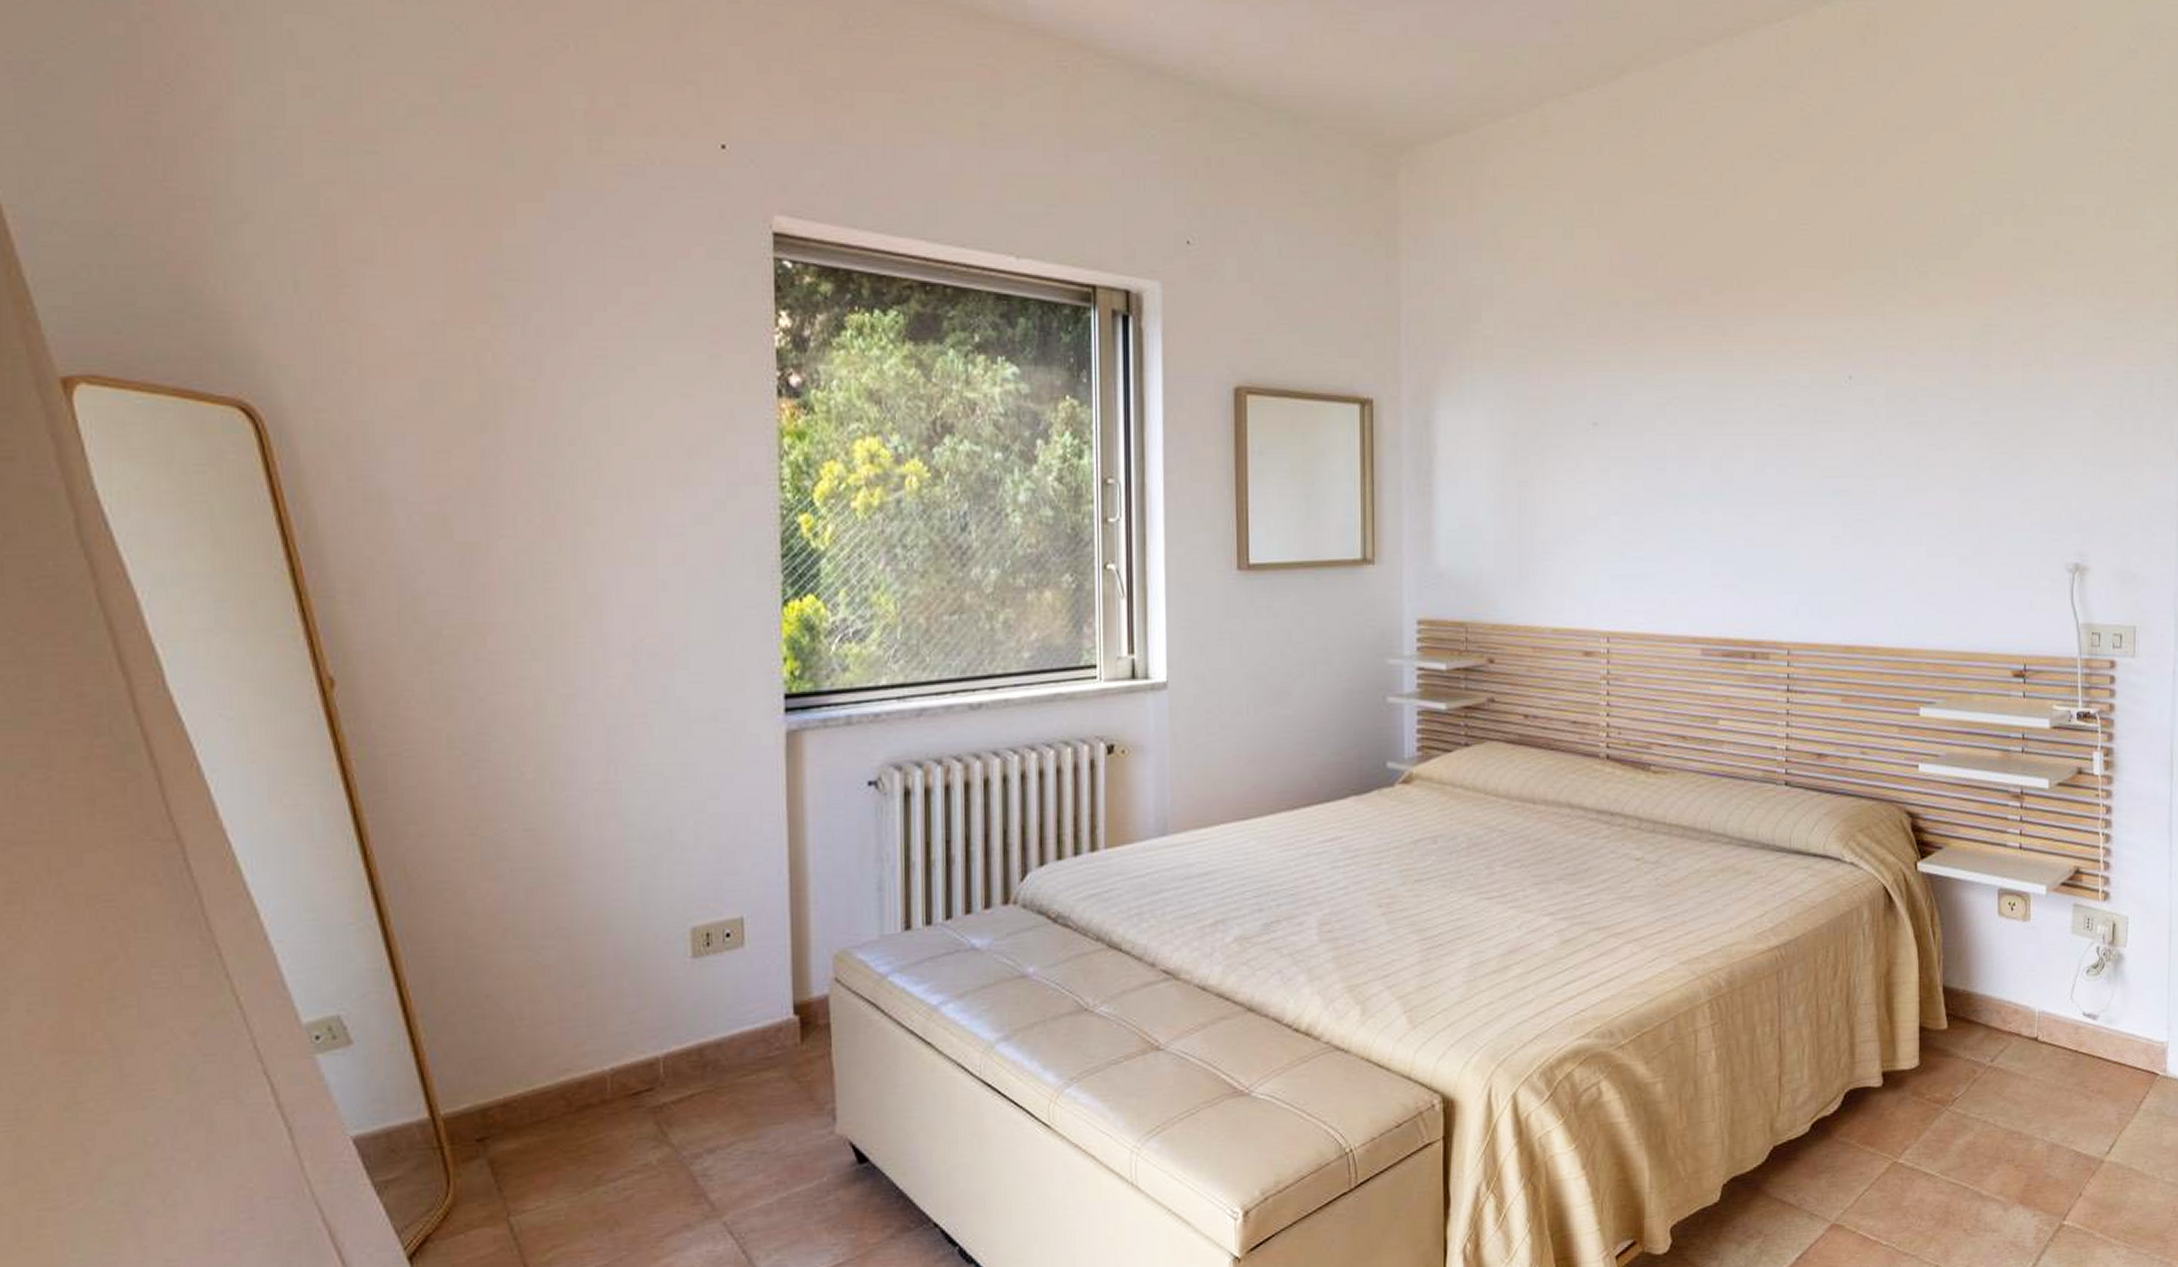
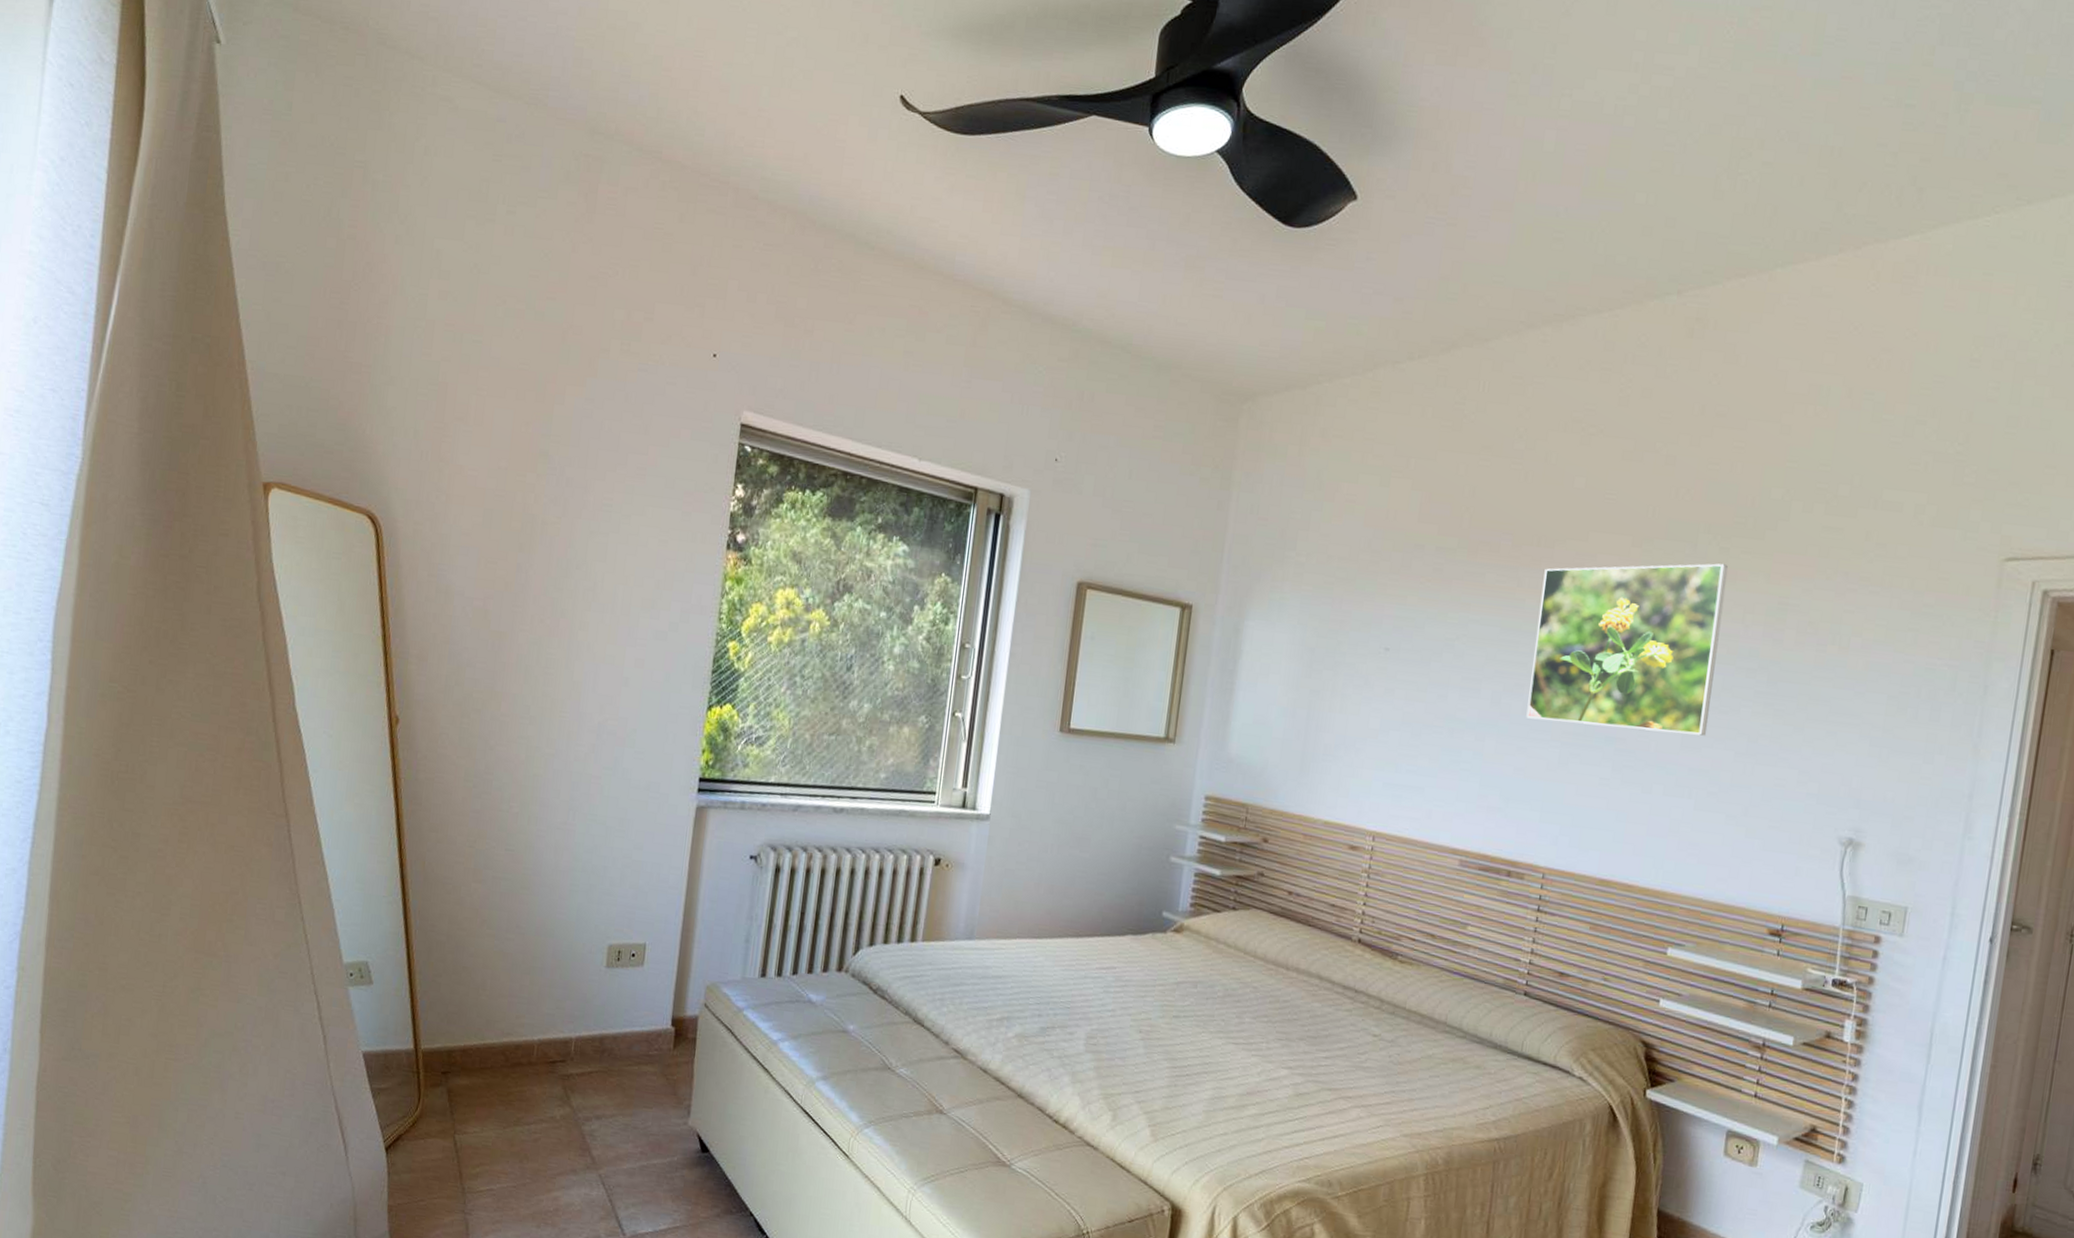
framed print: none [1748,289,1930,482] -> present [1526,563,1729,736]

